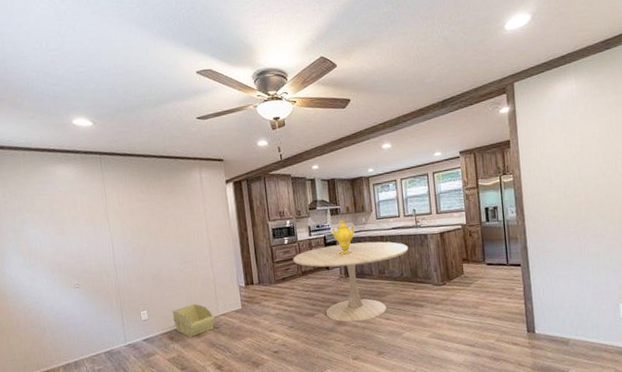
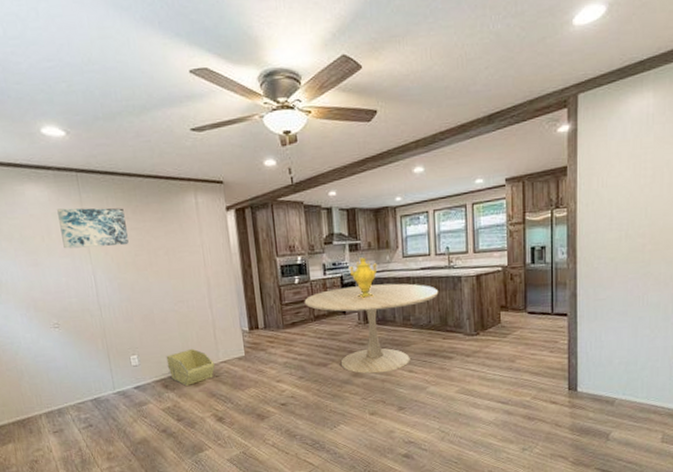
wall art: none [83,183,143,219] -> present [57,208,129,249]

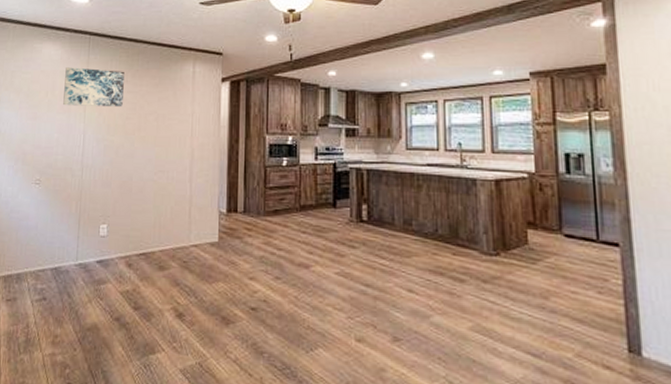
storage bin: present [166,348,216,386] -> none [135,225,185,268]
dining table: present [304,283,439,374] -> none [291,176,448,288]
decorative urn: present [349,257,378,298] -> none [343,144,376,191]

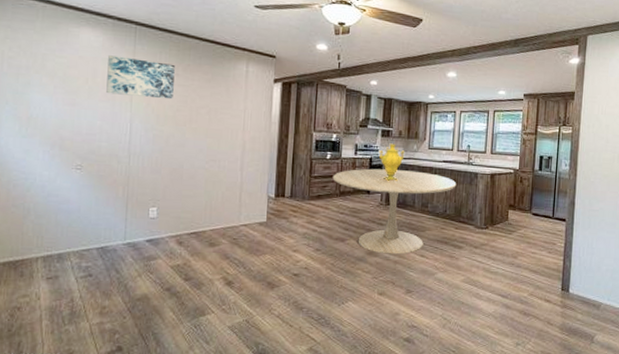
dining table: none [291,176,448,288] -> present [332,168,457,255]
decorative urn: none [343,144,376,191] -> present [379,143,405,181]

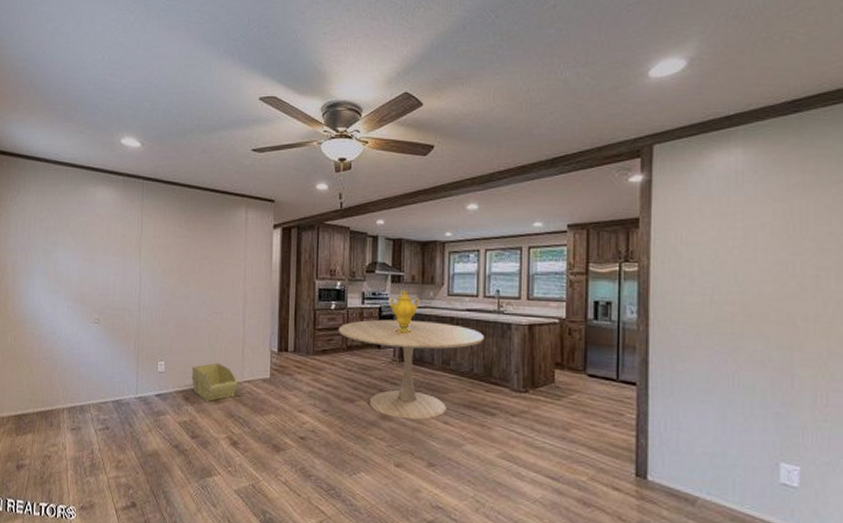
wall art: present [106,55,175,100] -> none [119,211,178,252]
storage bin: none [186,208,235,245] -> present [191,362,239,401]

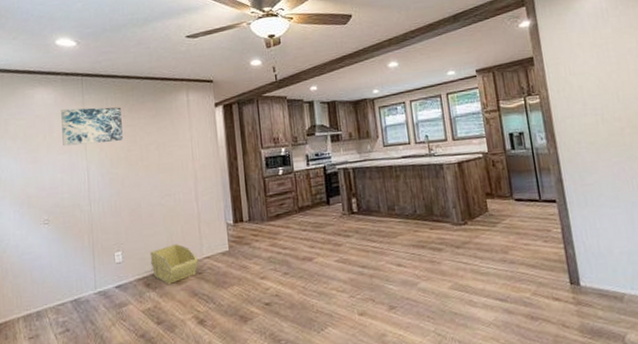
wall art: none [119,211,178,252] -> present [61,107,123,146]
dining table: present [338,319,485,420] -> none [288,172,422,269]
decorative urn: present [389,290,419,334] -> none [331,147,360,188]

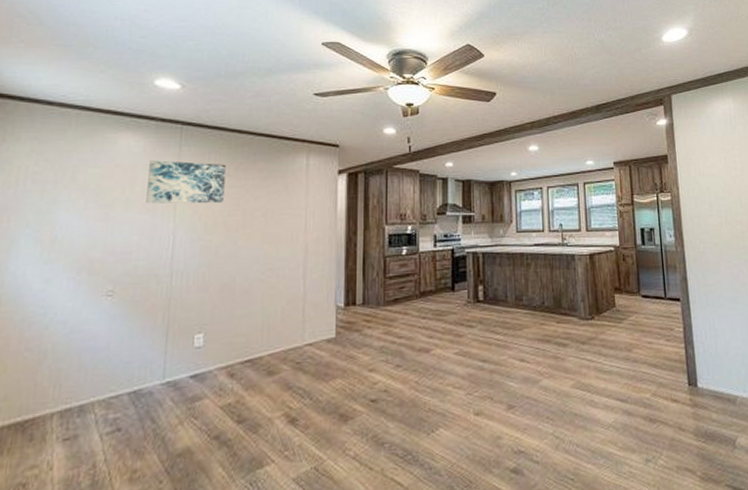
storage bin: present [150,243,199,284] -> none [238,326,299,375]

